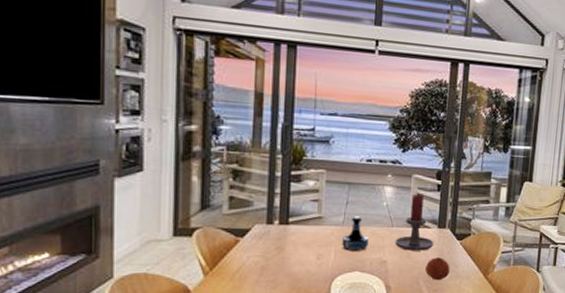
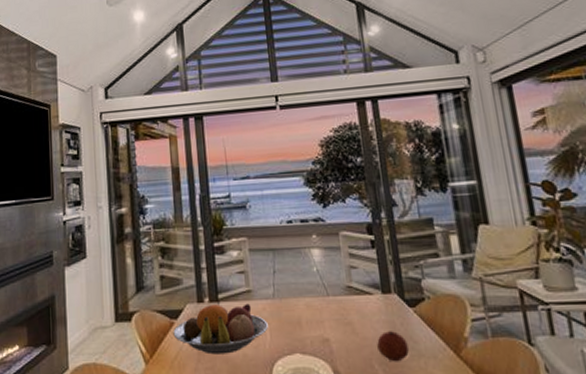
fruit bowl: none [237,223,334,270] -> present [173,300,268,355]
tequila bottle: present [342,216,369,251] -> none [275,286,305,329]
candle holder: present [395,194,434,251] -> none [334,253,382,325]

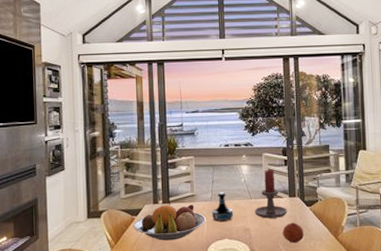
tequila bottle: none [275,286,305,329] -> present [212,192,233,222]
candle holder: none [334,253,382,325] -> present [255,169,287,219]

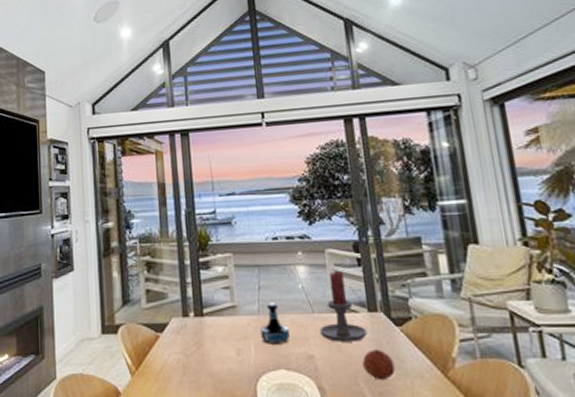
fruit bowl: present [133,202,206,241] -> none [158,315,253,368]

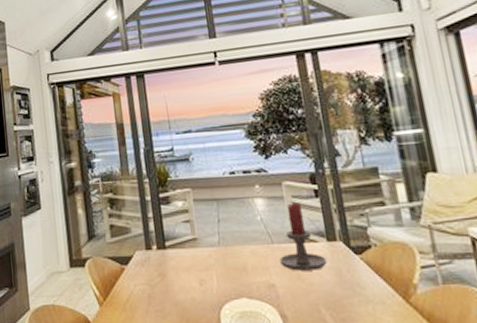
tequila bottle: present [260,302,290,344] -> none [221,234,251,274]
fruit: present [362,350,395,379] -> none [323,277,356,306]

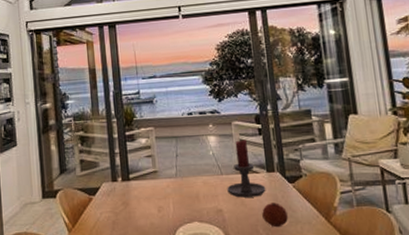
fruit: none [323,277,356,306] -> present [262,203,288,227]

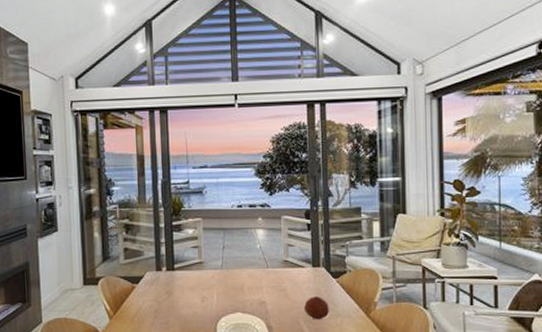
candle holder: present [227,139,266,198] -> none [272,234,310,291]

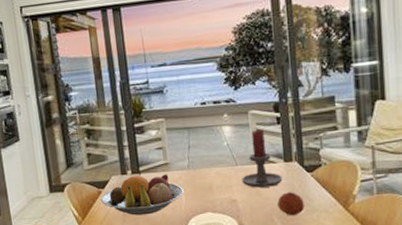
fruit bowl: none [134,269,216,312] -> present [101,172,184,216]
candle holder: none [272,234,310,291] -> present [242,129,283,188]

